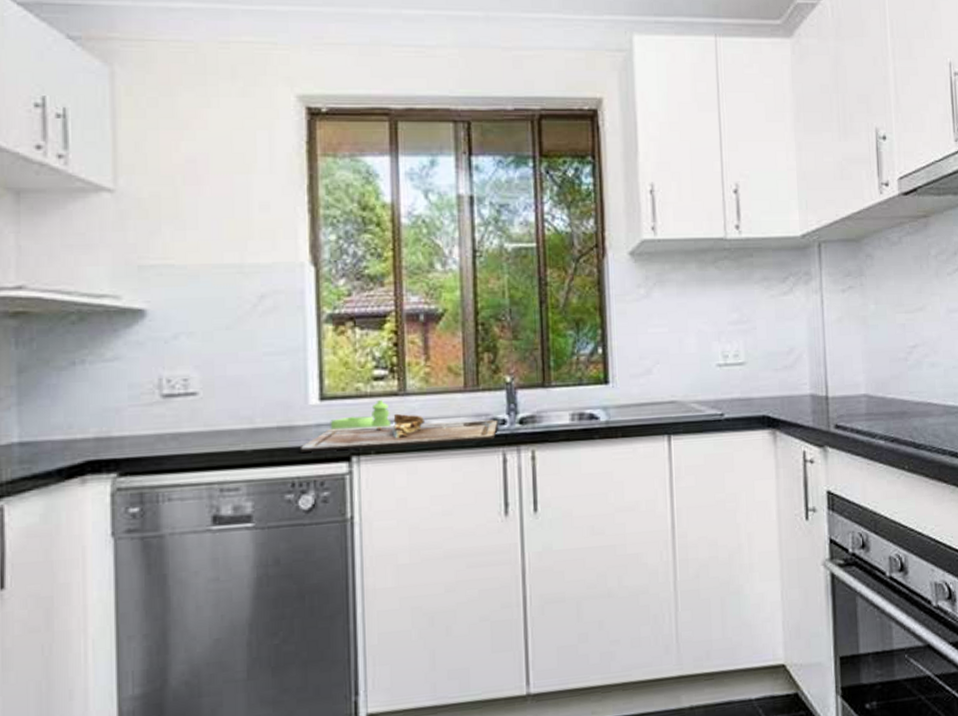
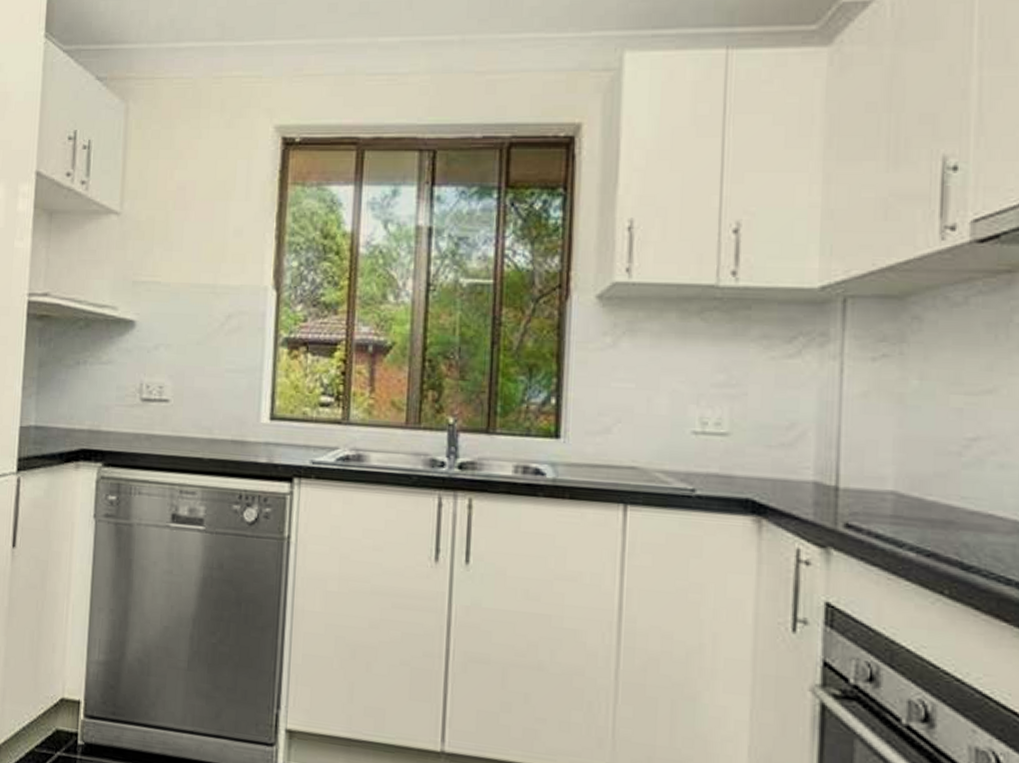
cutting board: present [299,413,498,452] -> none [249,441,436,481]
soap dispenser: present [330,399,391,430] -> none [277,425,332,454]

